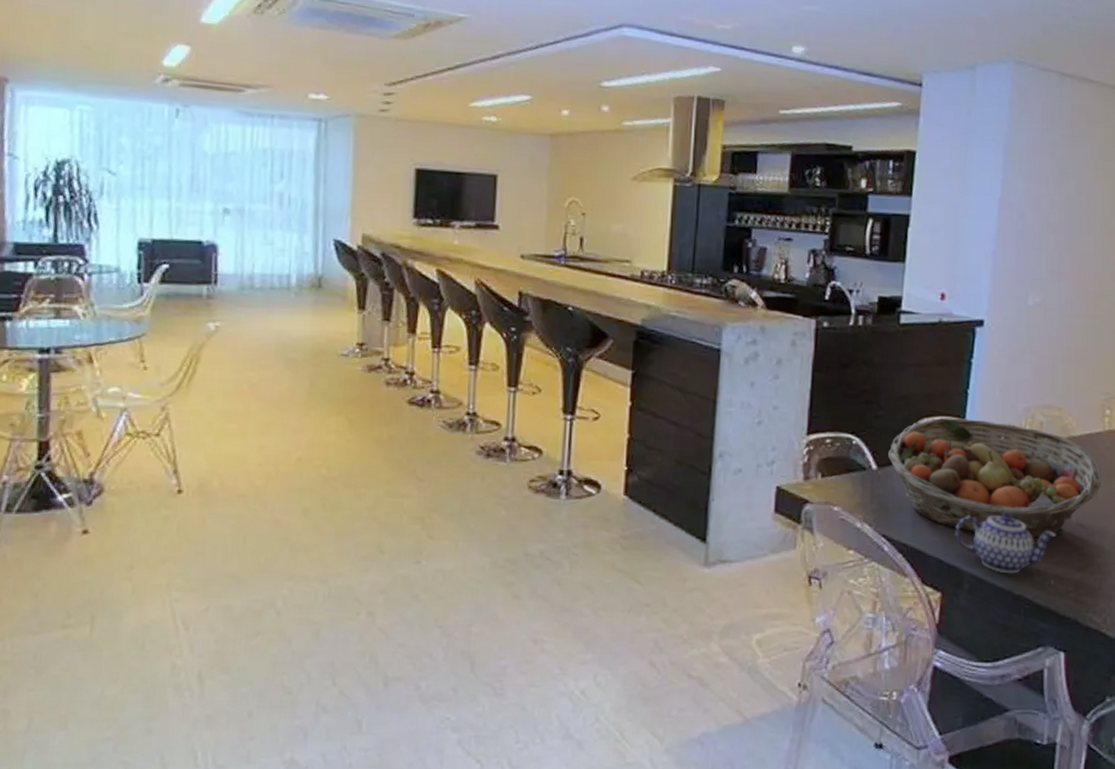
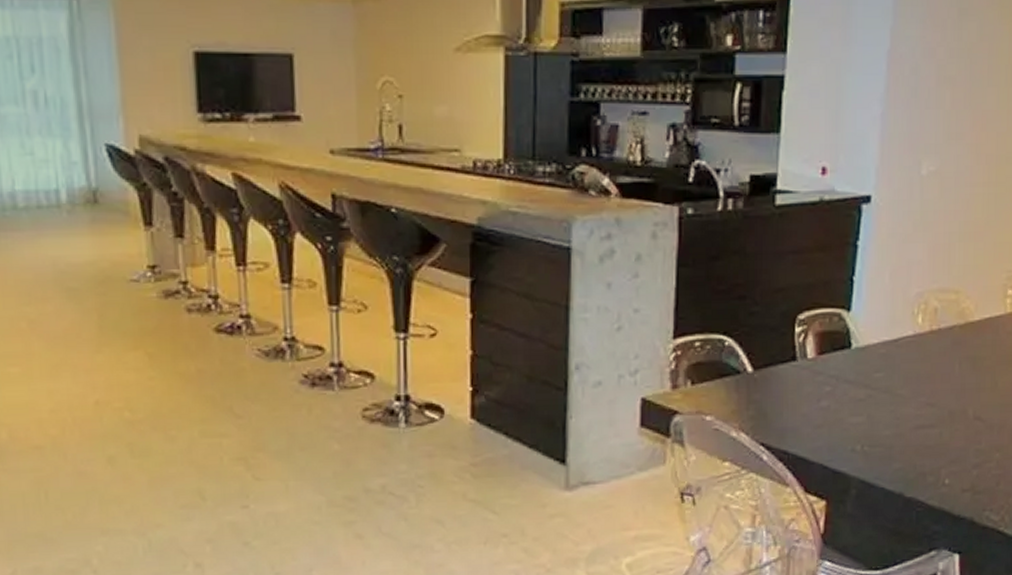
fruit basket: present [888,417,1102,541] -> none [765,309,1002,439]
teapot: present [955,512,1057,574] -> none [840,409,952,476]

